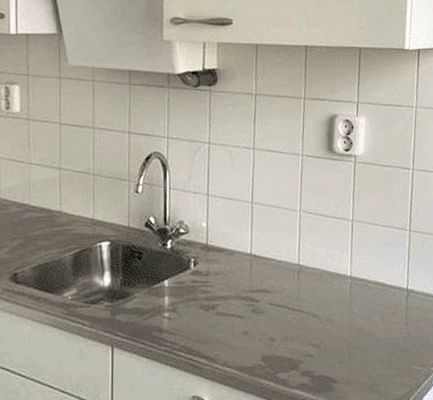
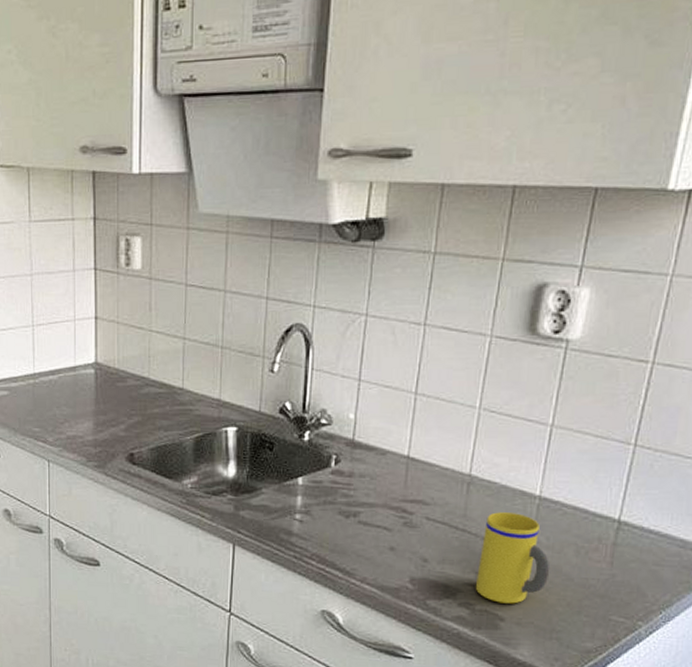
mug: none [312,291,365,368] -> present [475,512,550,604]

